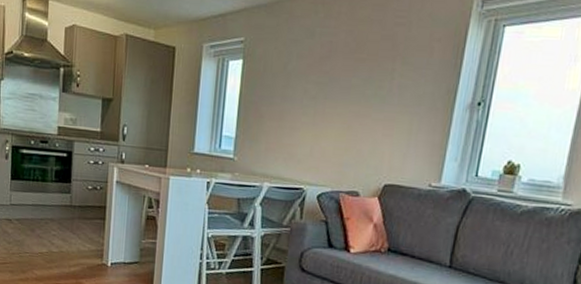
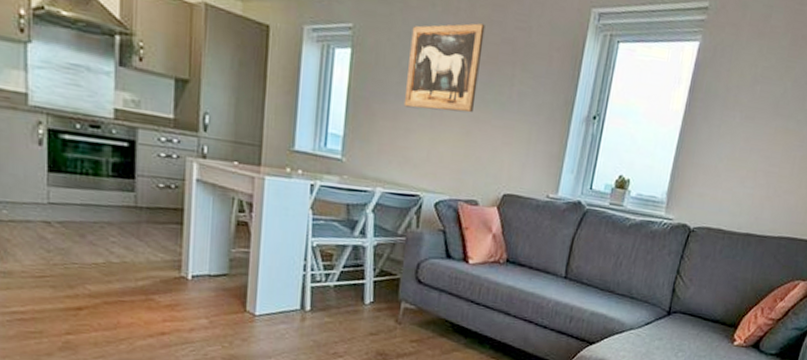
wall art: none [288,24,365,109] -> present [403,23,485,113]

